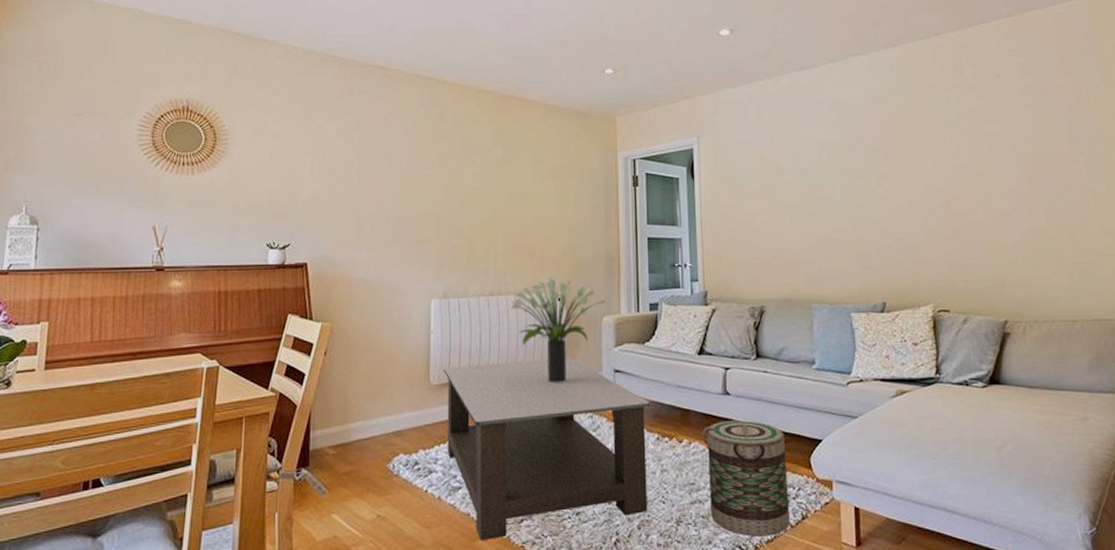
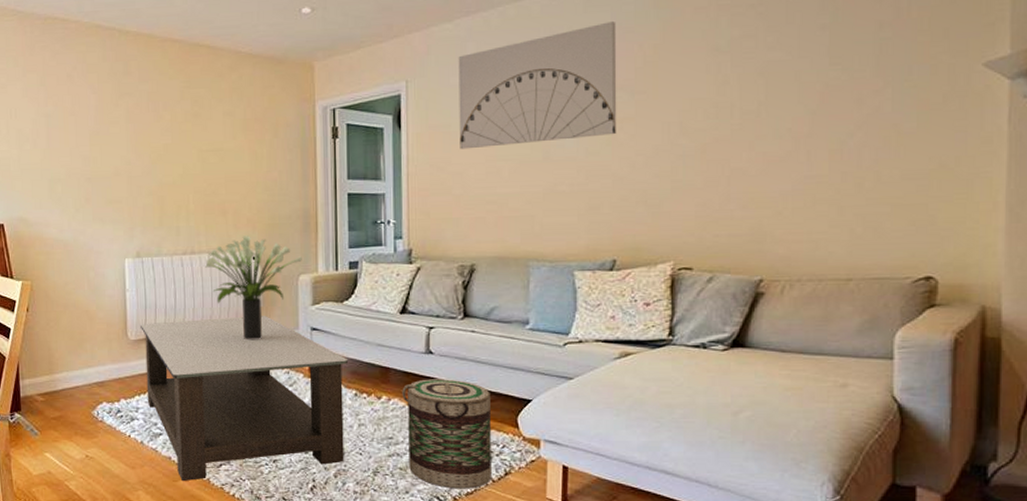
wall art: none [741,94,877,199] -> present [458,22,617,150]

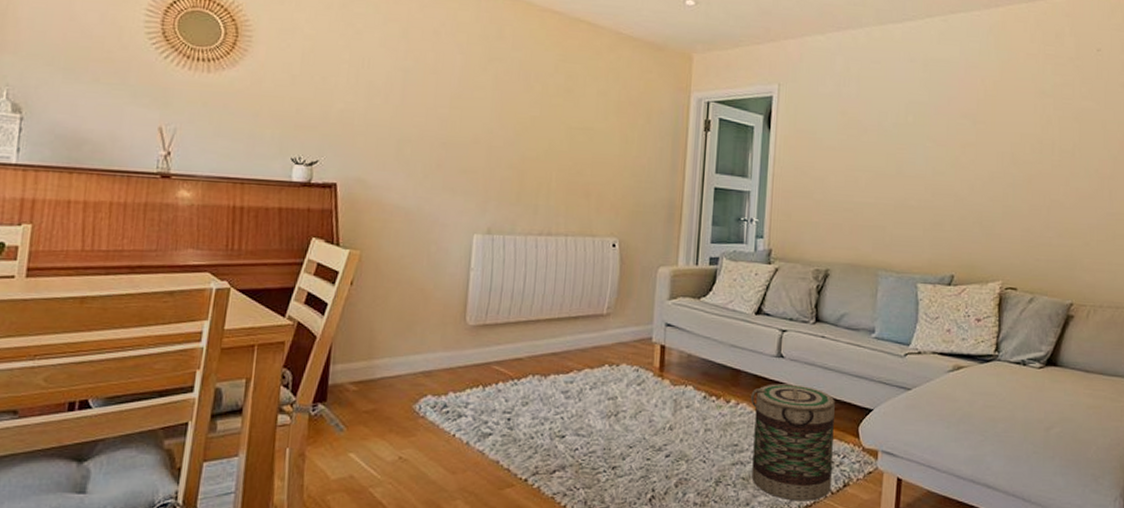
coffee table: present [141,316,349,482] -> none [479,307,701,490]
potted plant: present [205,235,302,341] -> none [561,221,663,334]
wall art: present [458,22,617,150] -> none [823,55,964,158]

